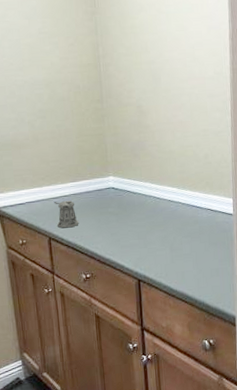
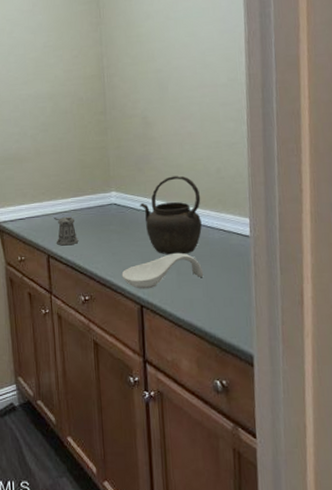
spoon rest: none [120,230,194,265] -> present [121,252,204,289]
kettle: none [135,161,192,234] -> present [139,176,202,255]

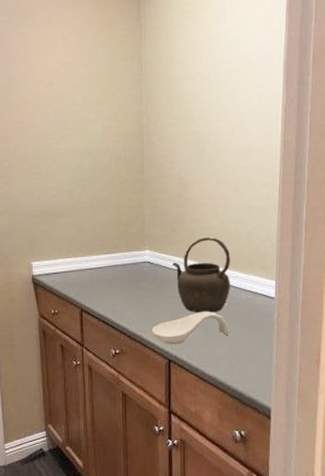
pepper shaker: present [53,216,79,246] -> none [87,272,112,301]

